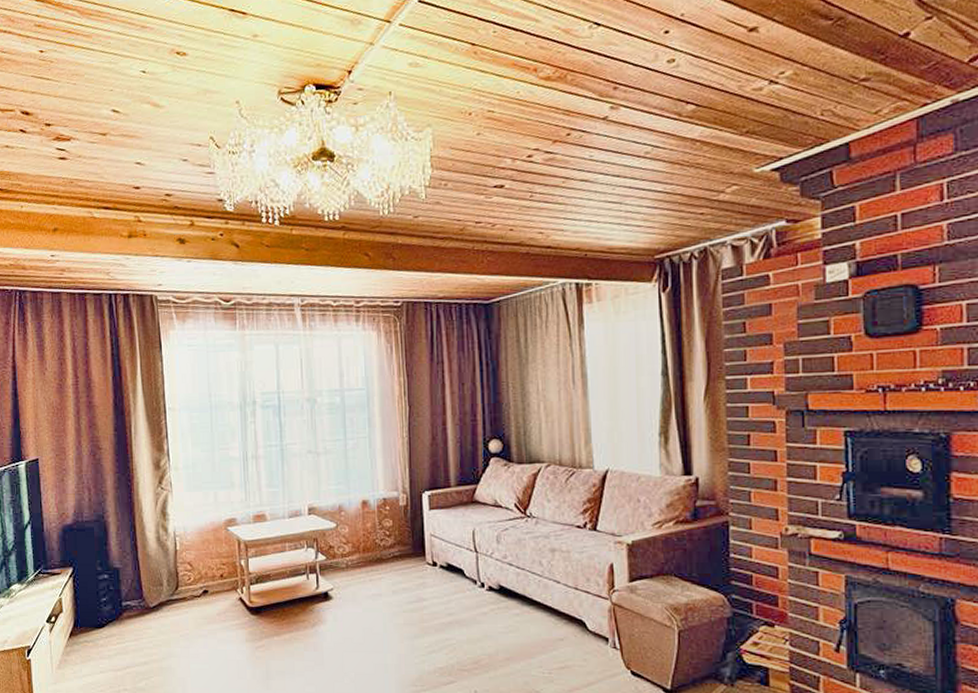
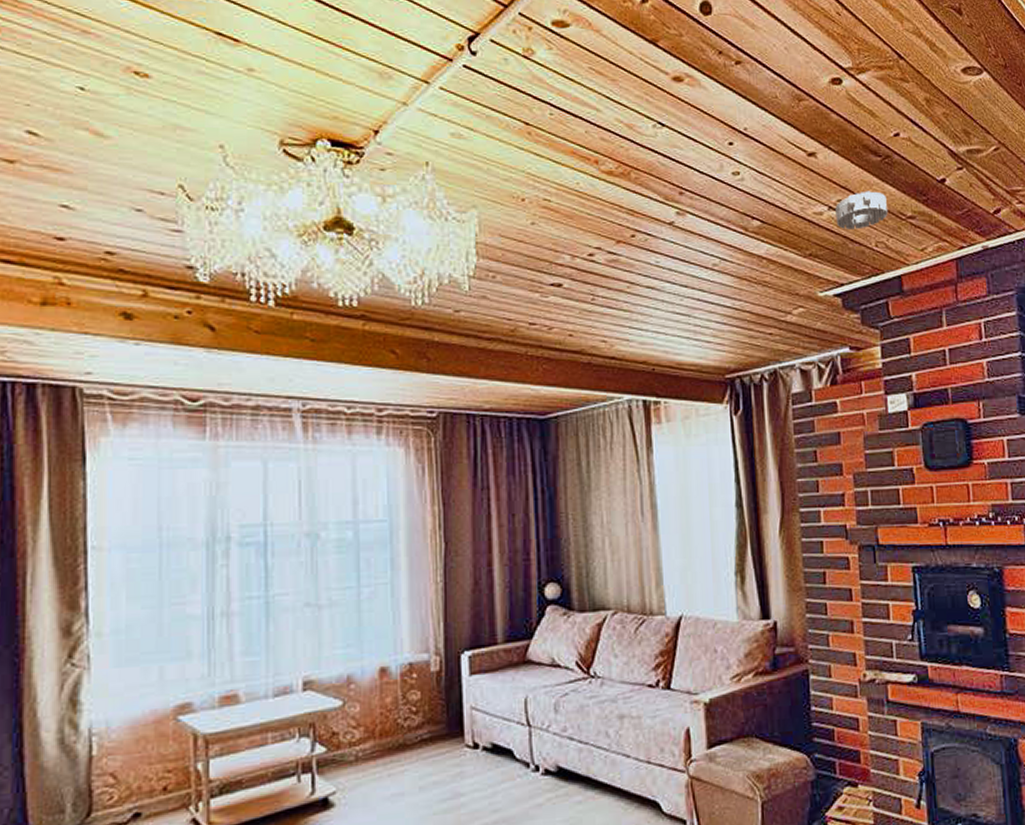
smoke detector: none [777,58,838,102] -> present [835,191,889,230]

